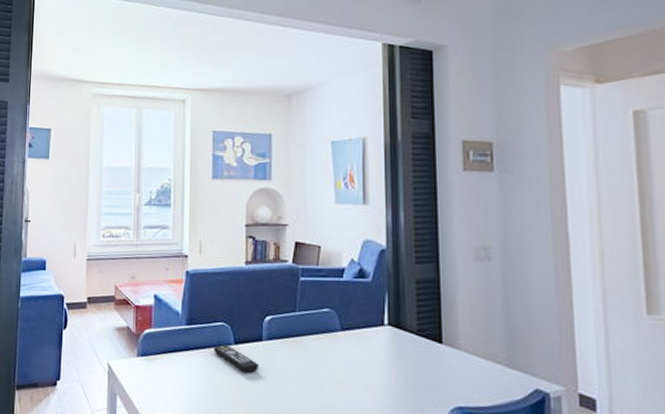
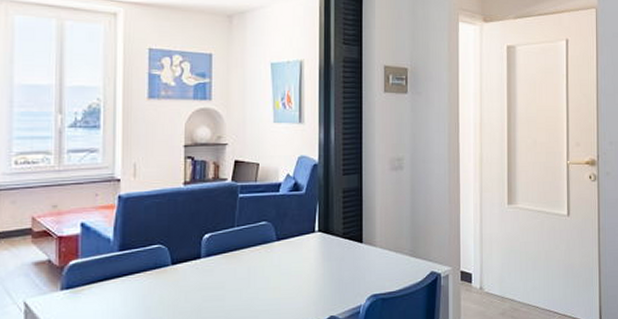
remote control: present [214,345,260,373] -> none [149,266,198,291]

